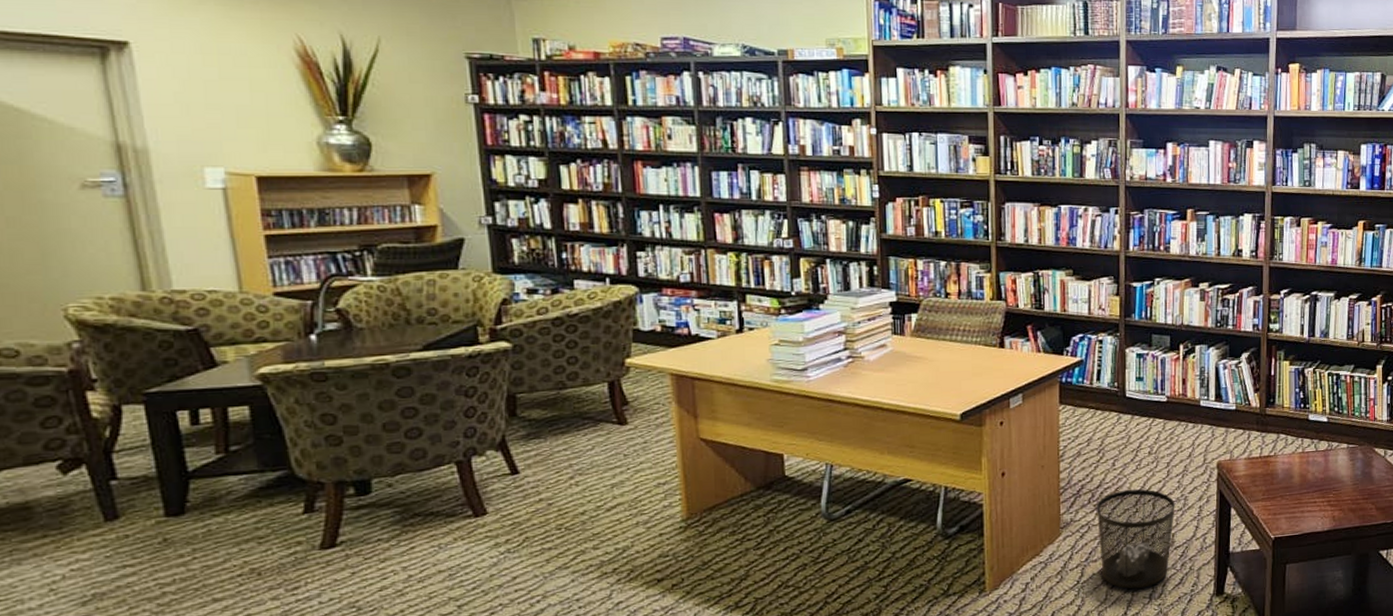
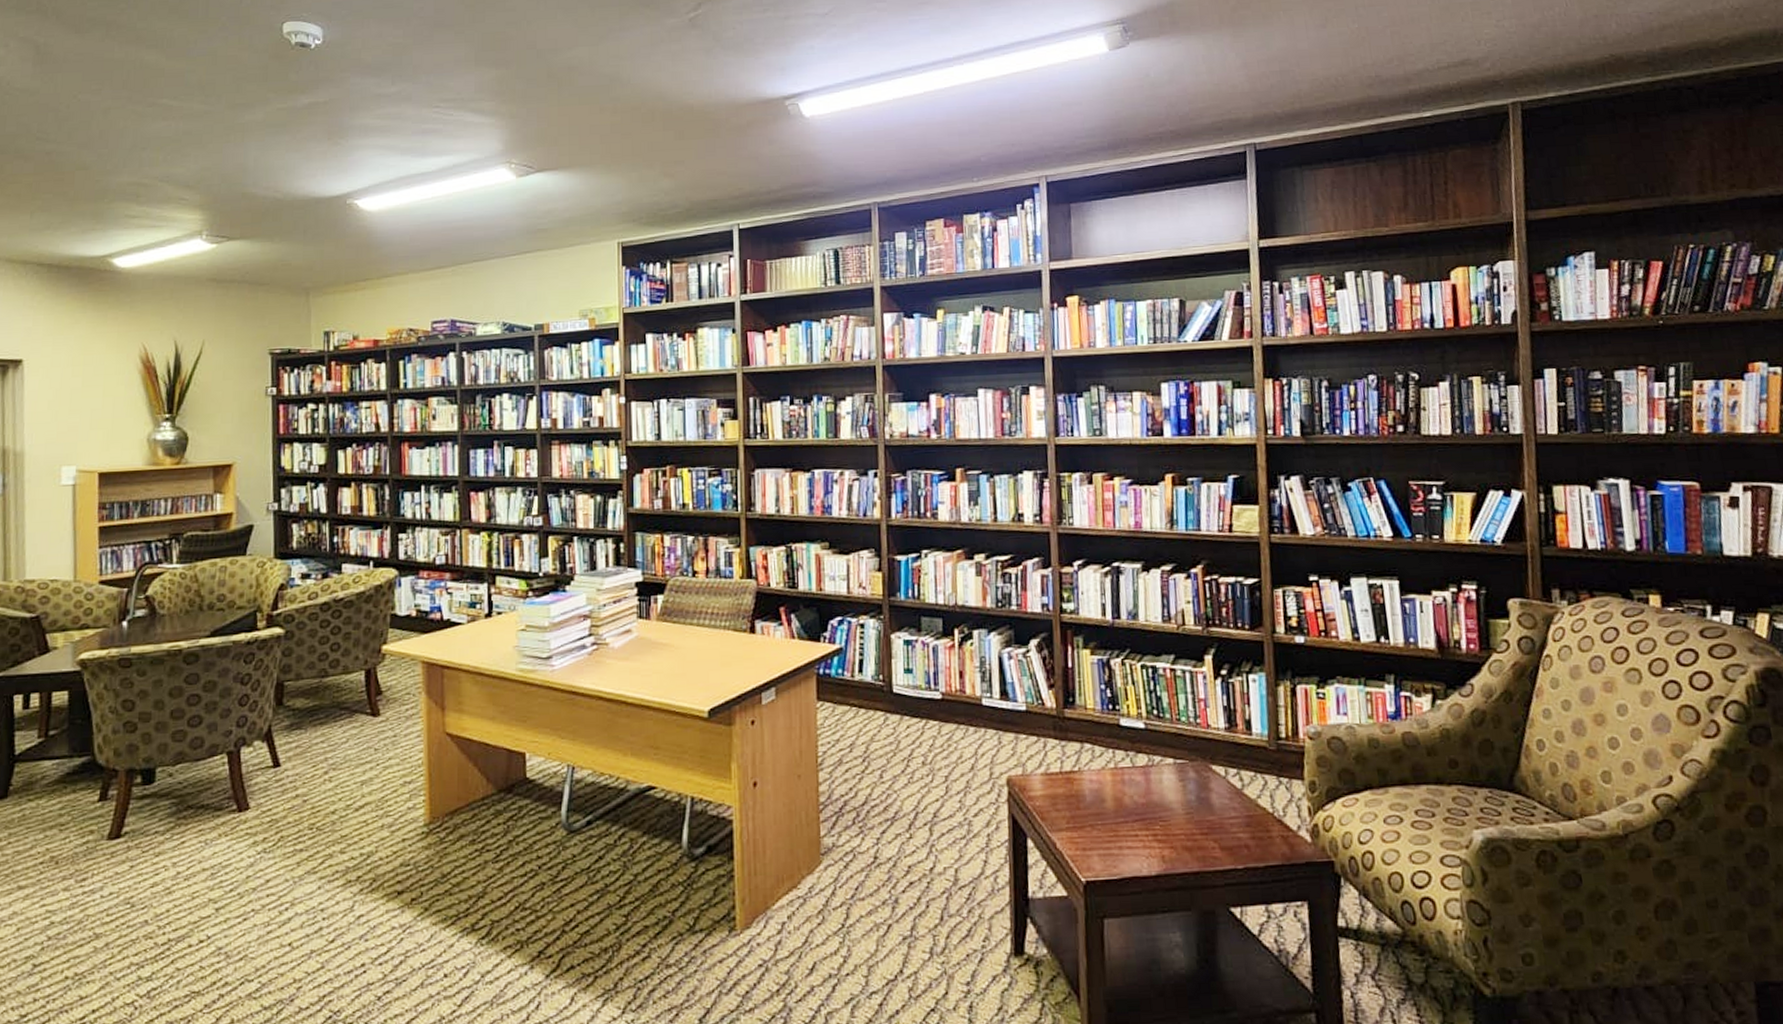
waste bin: present [1096,489,1175,590] -> none [861,808,957,940]

